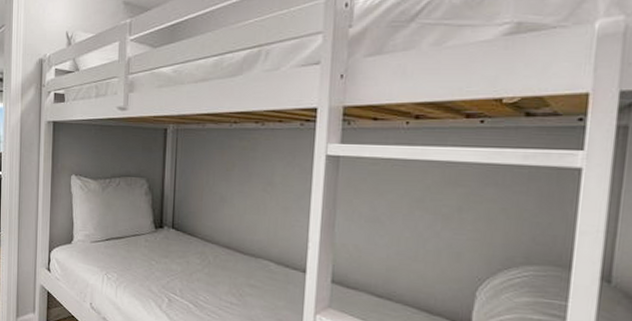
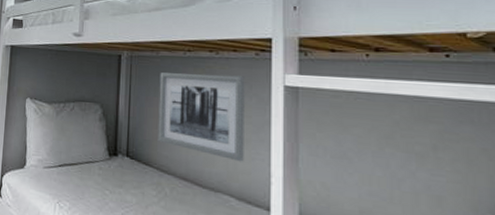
wall art: none [202,145,289,229] -> present [158,72,245,162]

